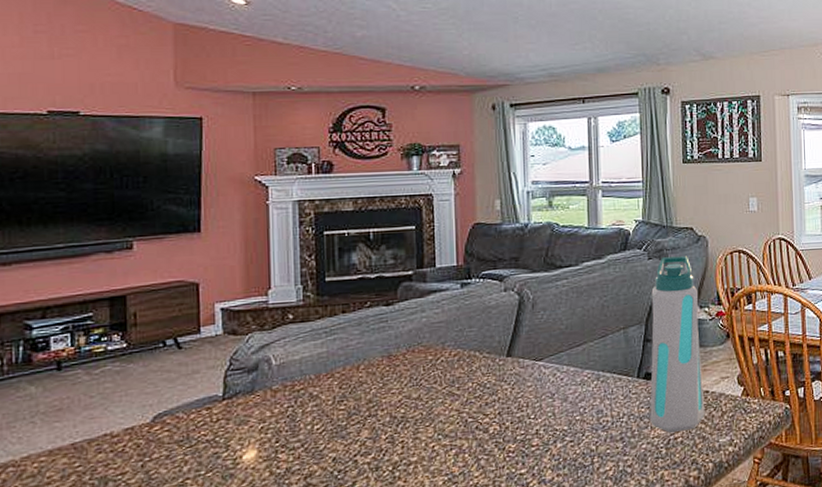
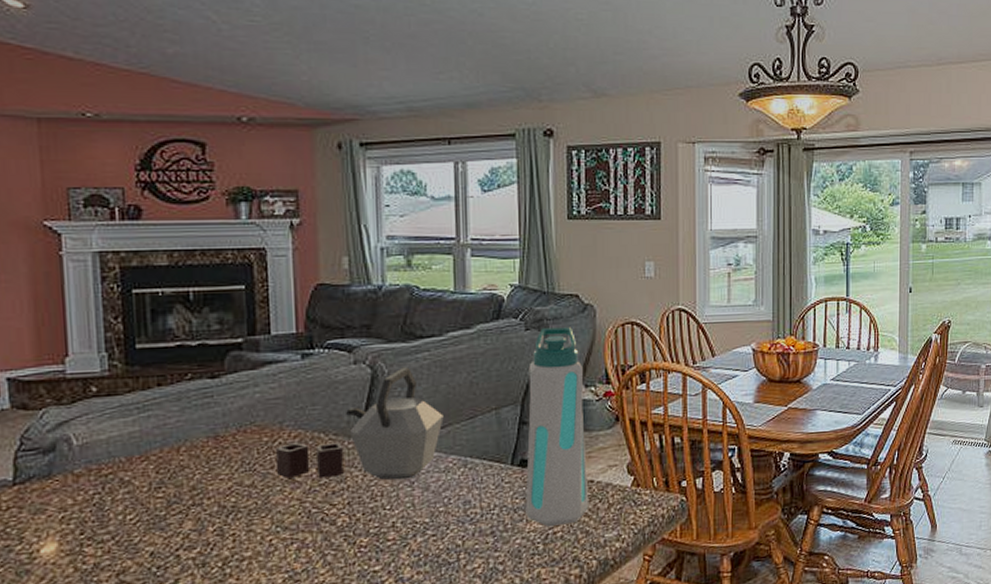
kettle: none [439,293,580,393] -> present [276,367,444,480]

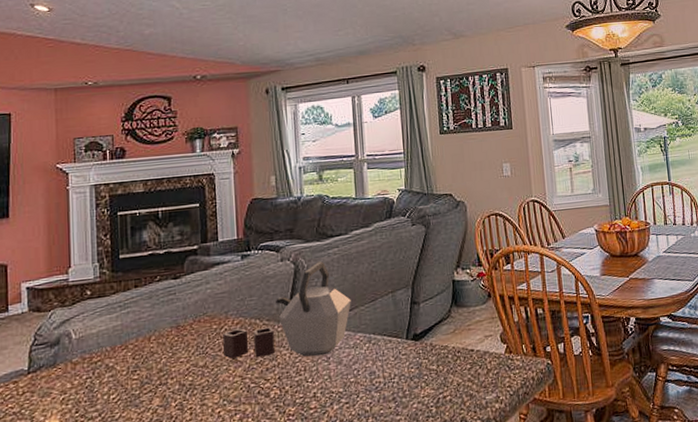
water bottle: present [525,327,589,526] -> none [416,221,472,392]

